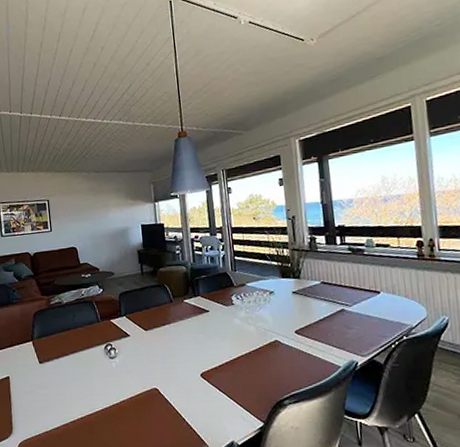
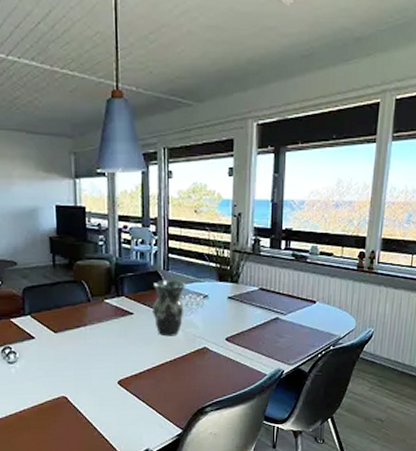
vase: none [224,279,254,331] -> present [151,279,187,337]

